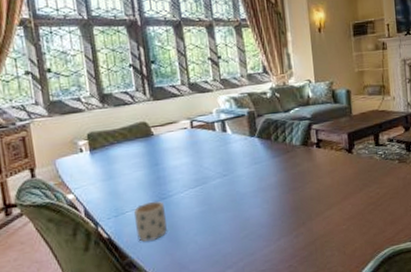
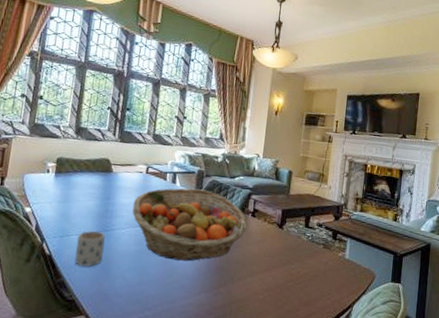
fruit basket: none [185,131,316,213] -> present [132,188,248,261]

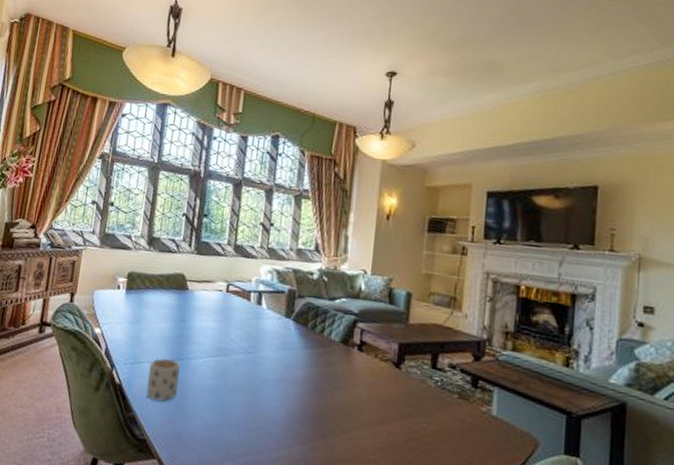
fruit basket: present [132,188,248,261] -> none [211,310,354,403]

